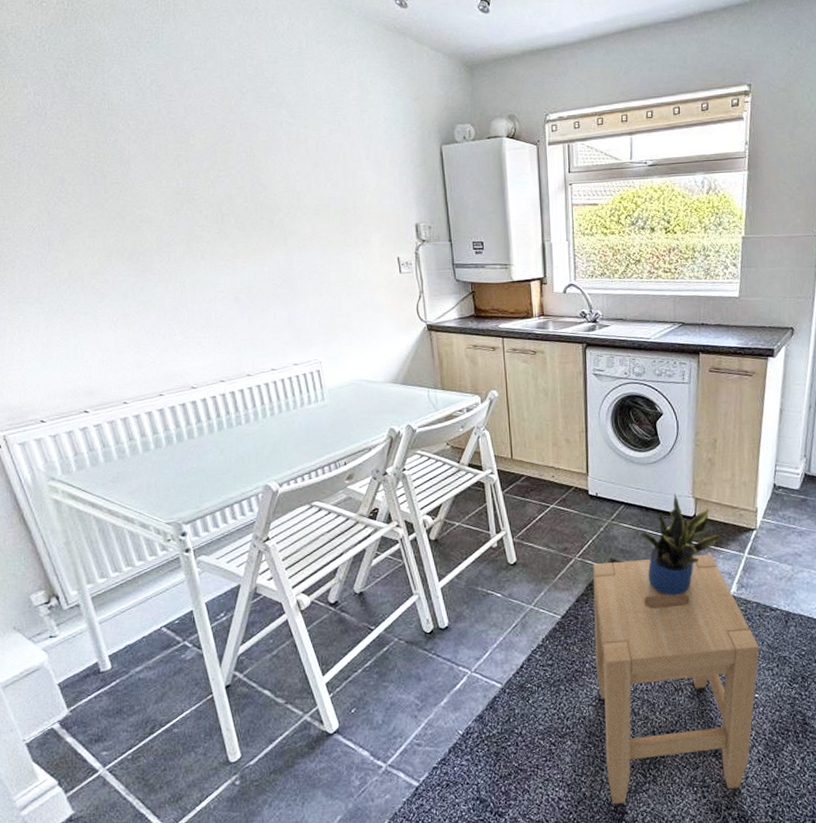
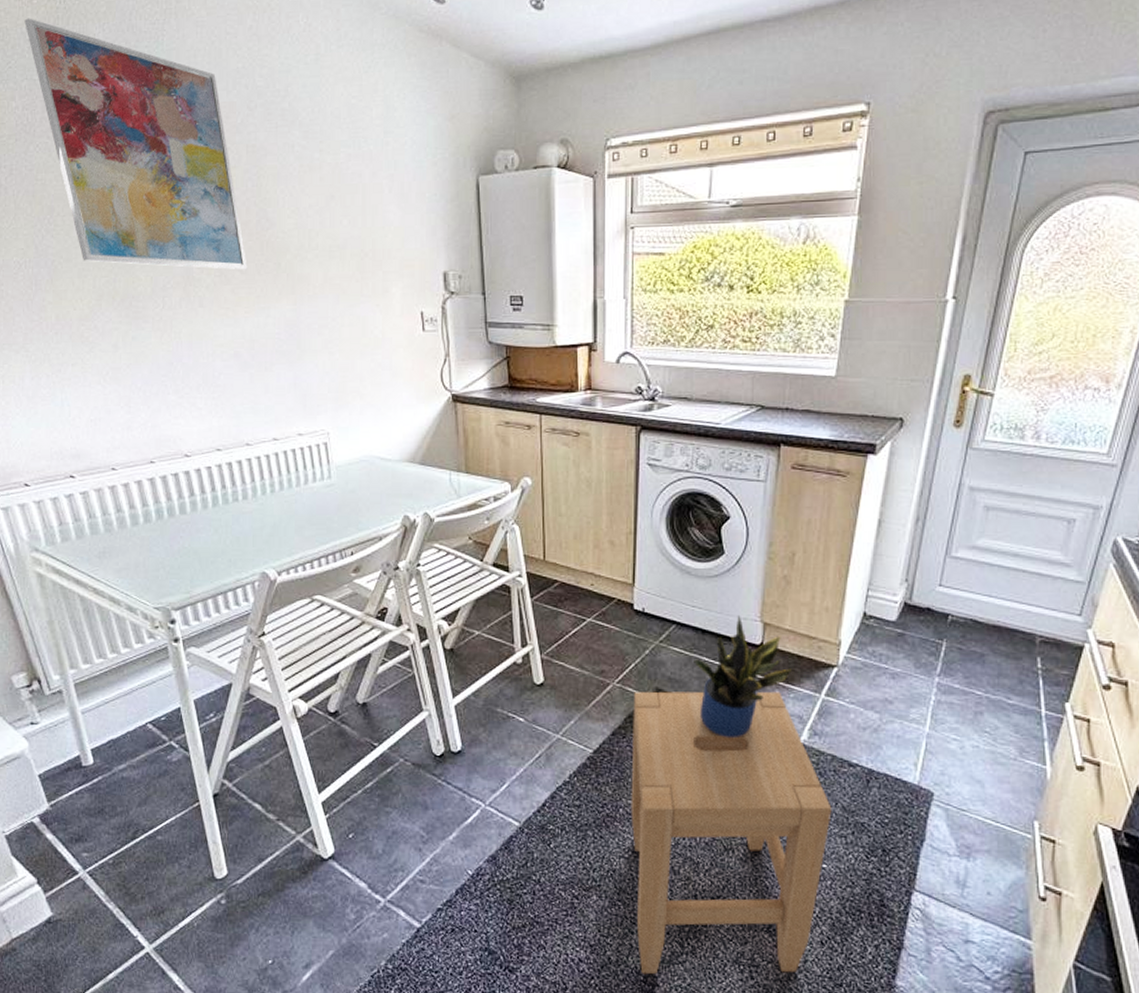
wall art: none [35,18,244,227] -> present [24,18,248,270]

